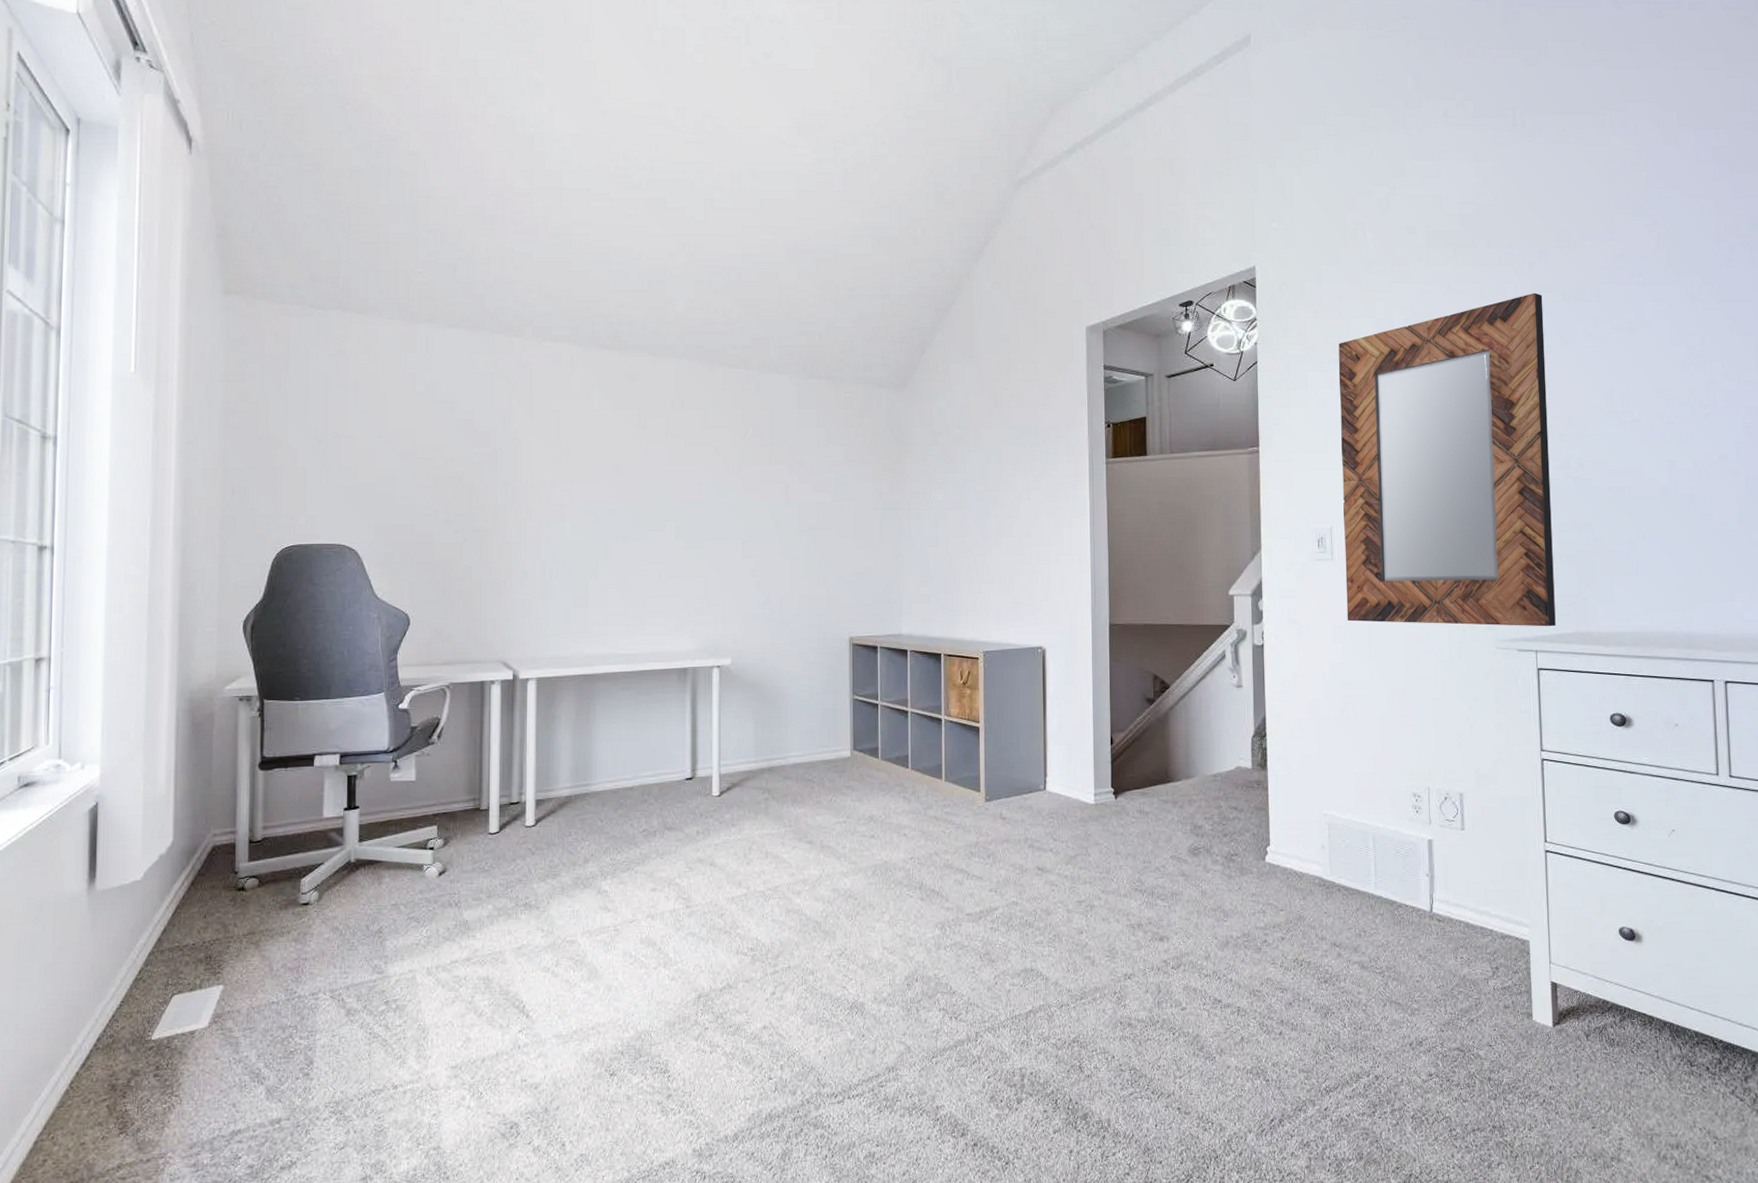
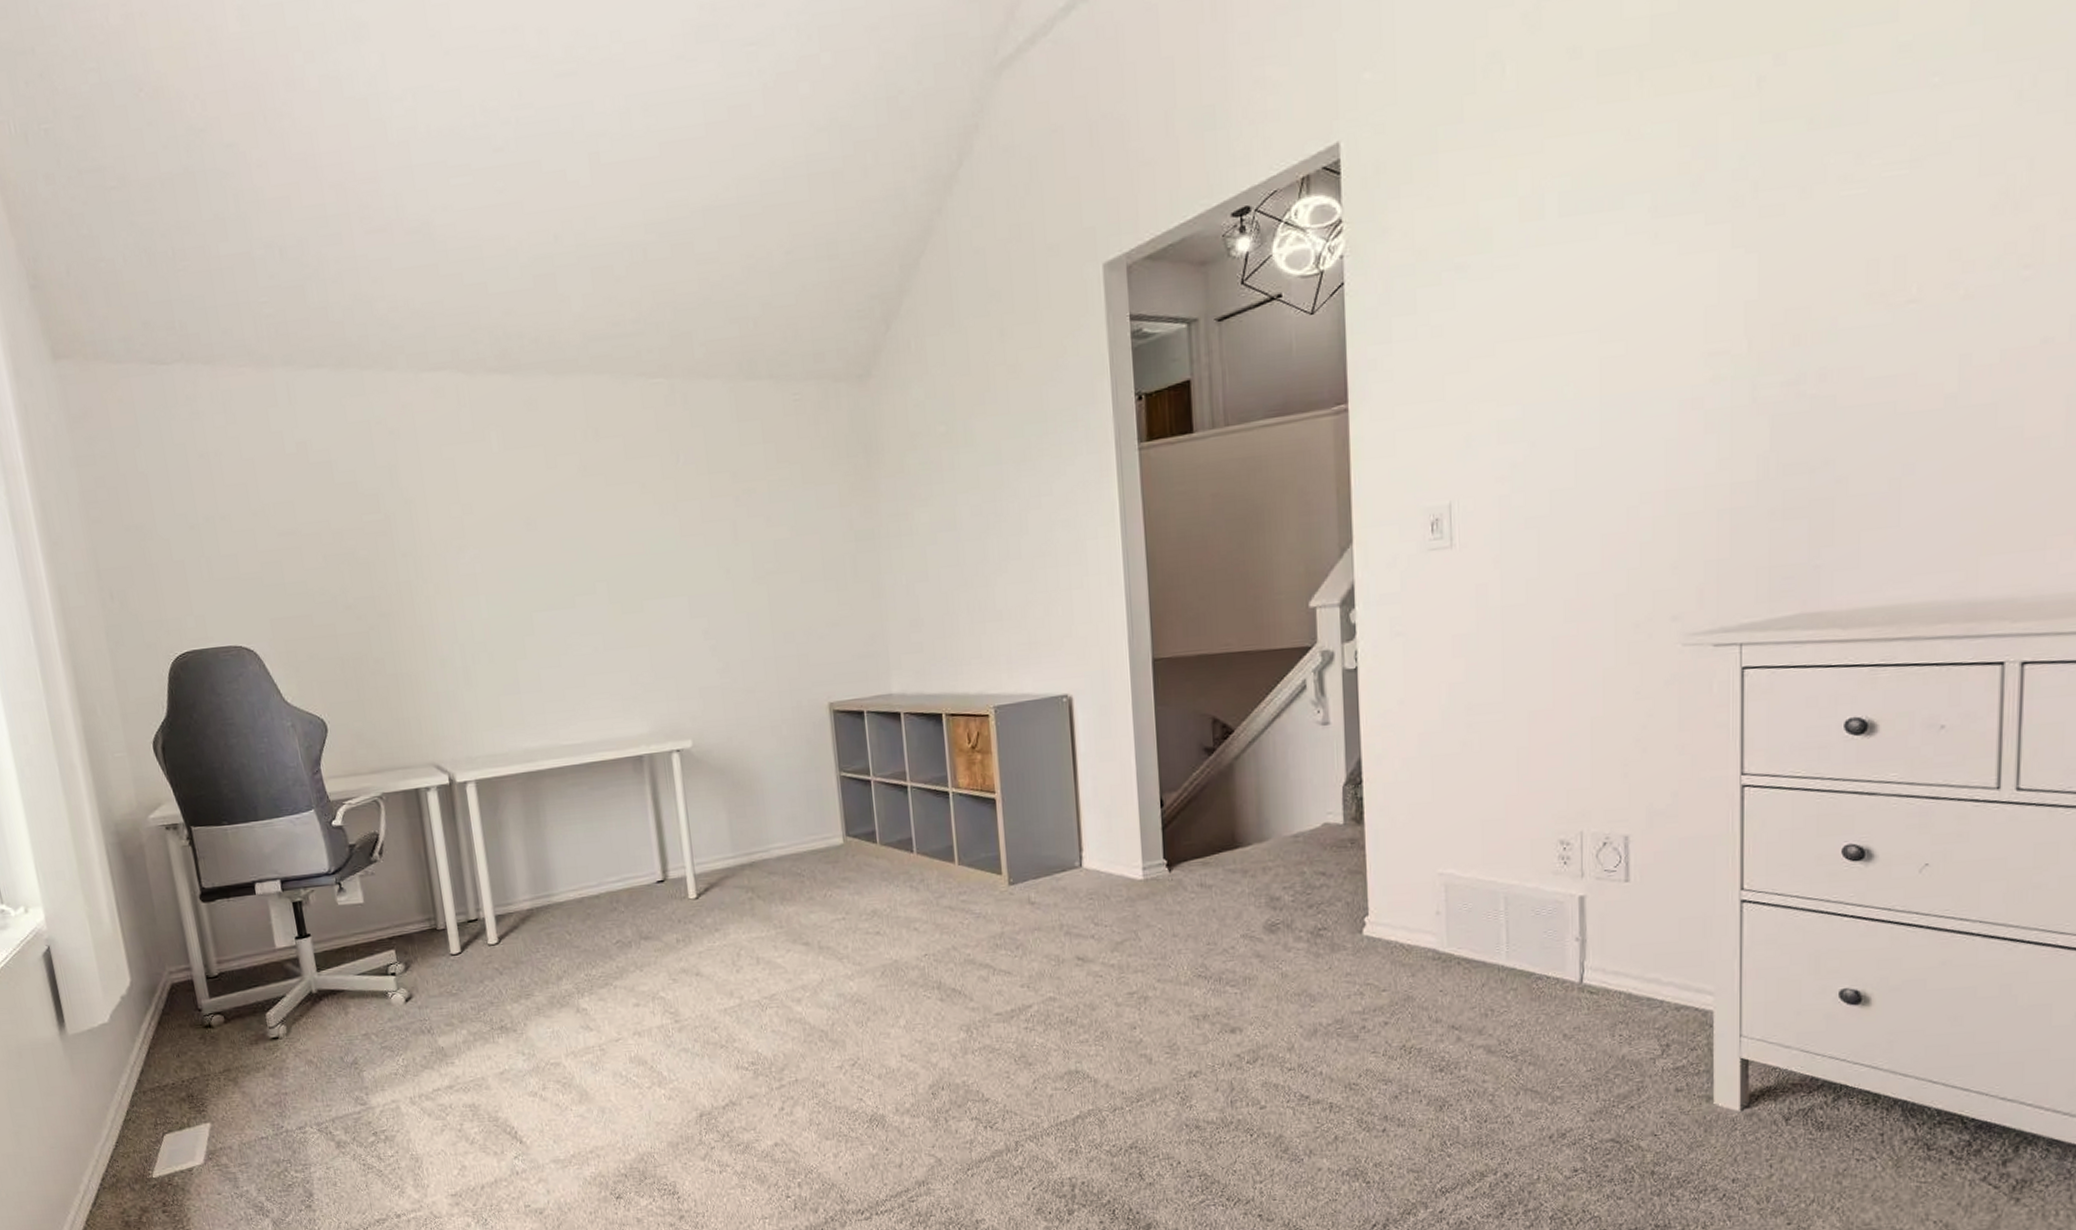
home mirror: present [1338,293,1556,627] -> none [1461,123,1776,628]

